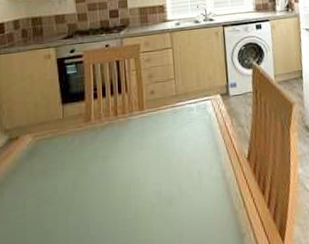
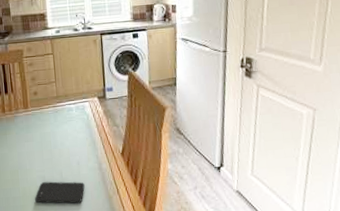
smartphone: none [149,195,207,225] -> present [35,181,85,204]

